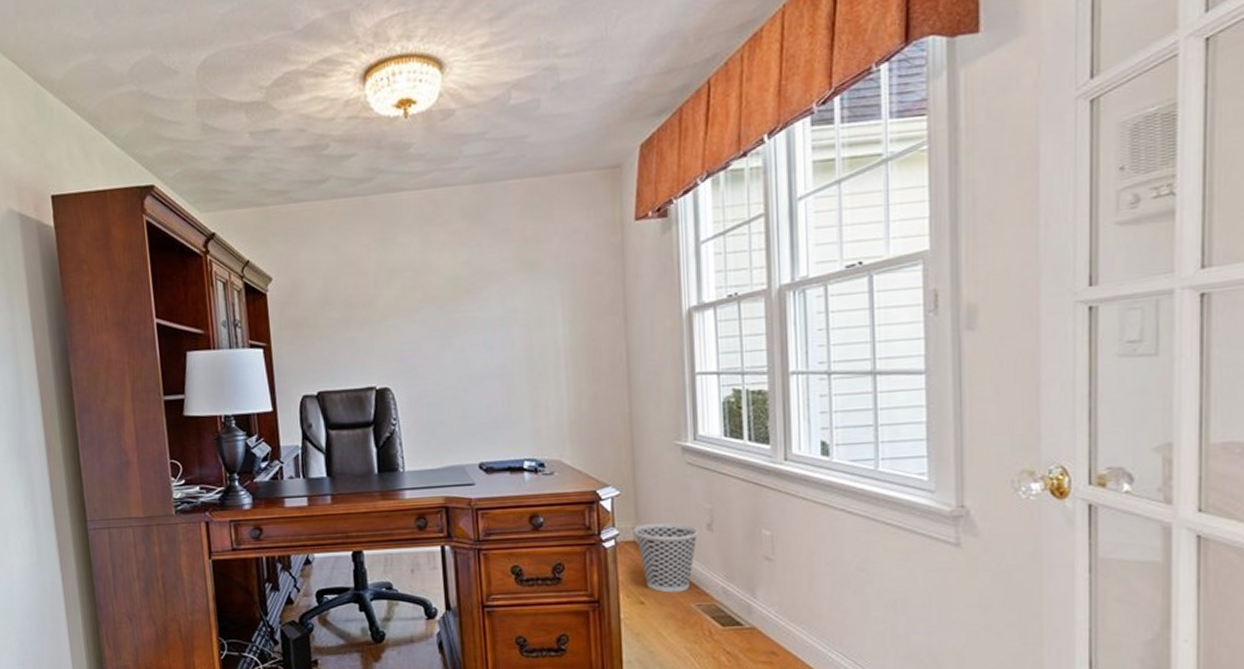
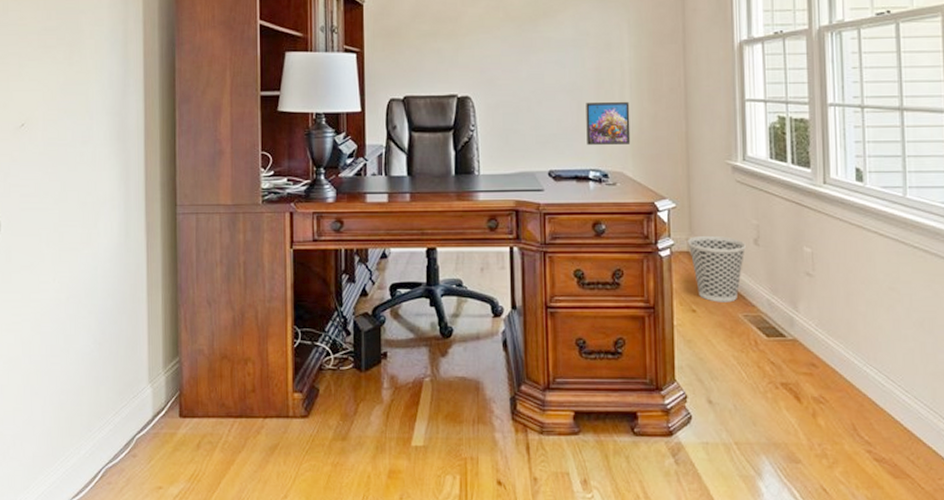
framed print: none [517,384,568,433] -> present [586,101,631,145]

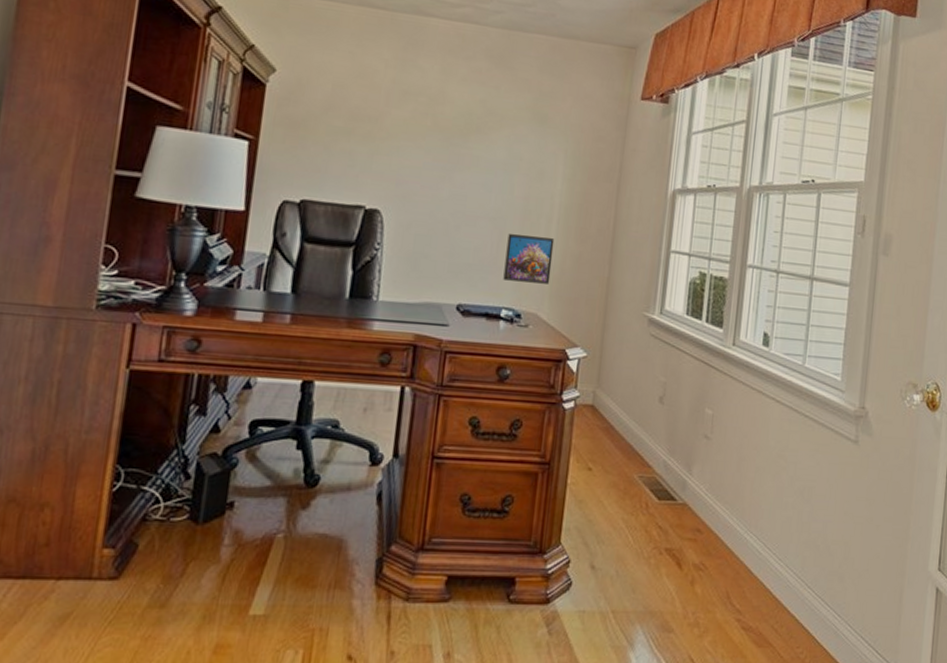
wastebasket: present [688,235,746,302] -> none [593,389,651,462]

